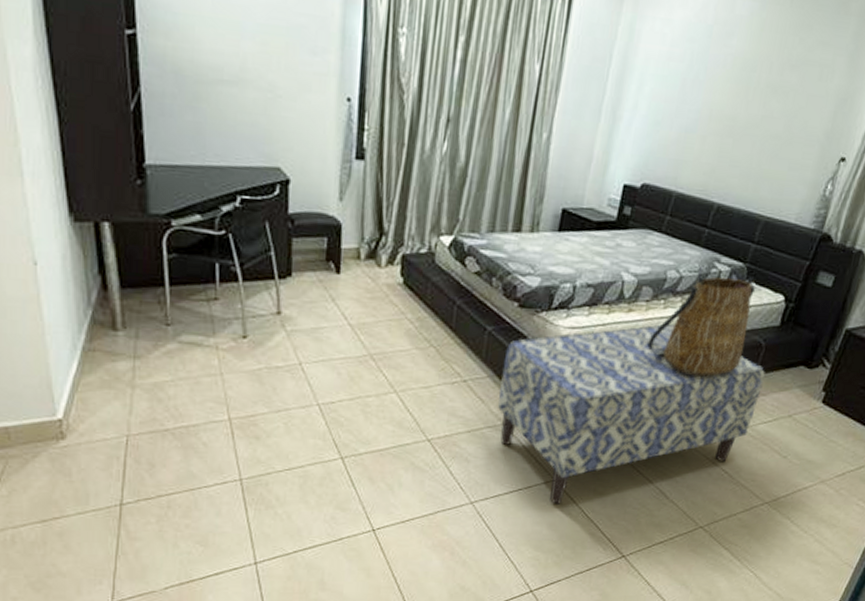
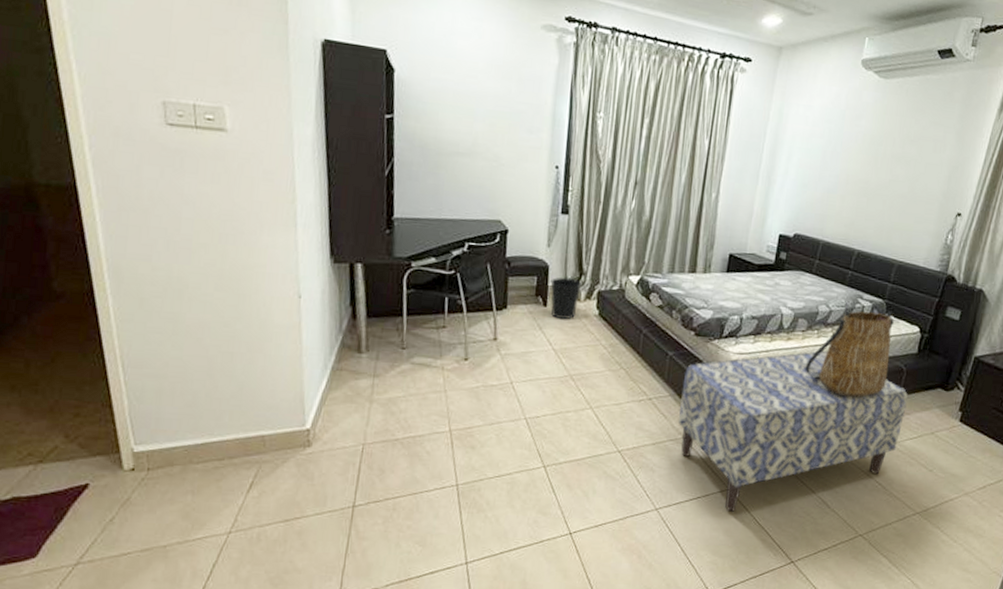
wastebasket: none [344,238,382,290] -> present [550,277,581,320]

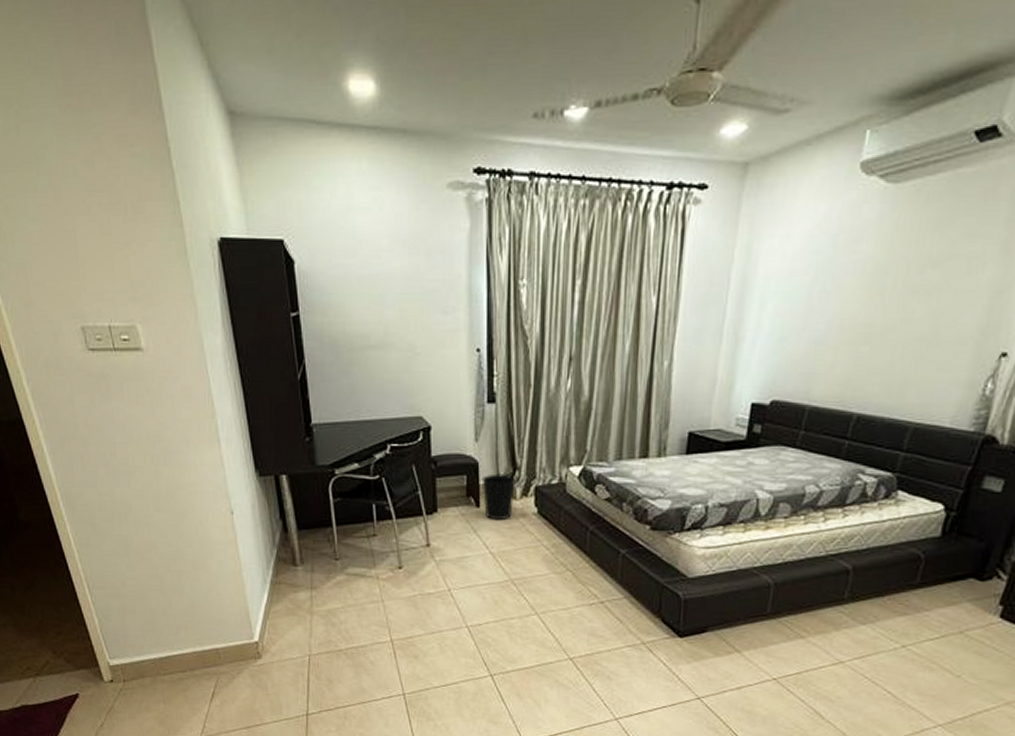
bench: present [677,350,908,512] -> none [635,539,927,722]
tote bag: present [805,311,894,397] -> none [789,487,908,593]

